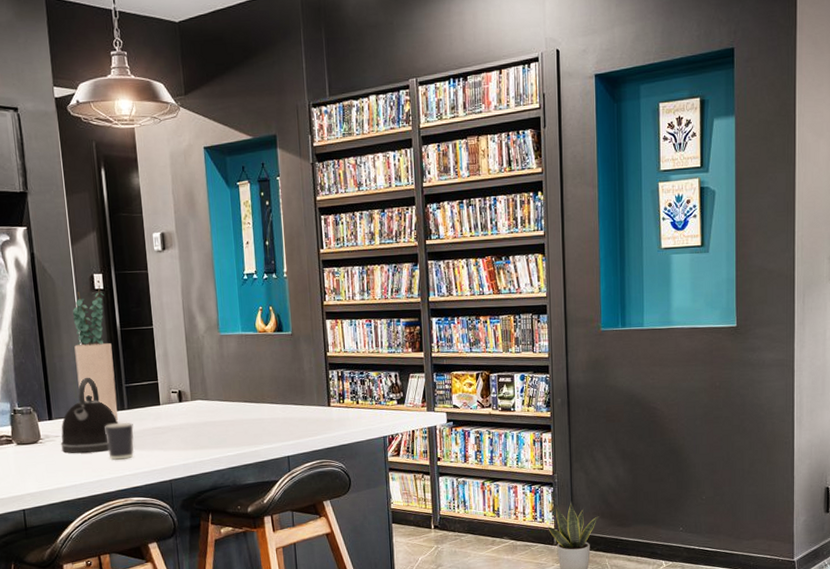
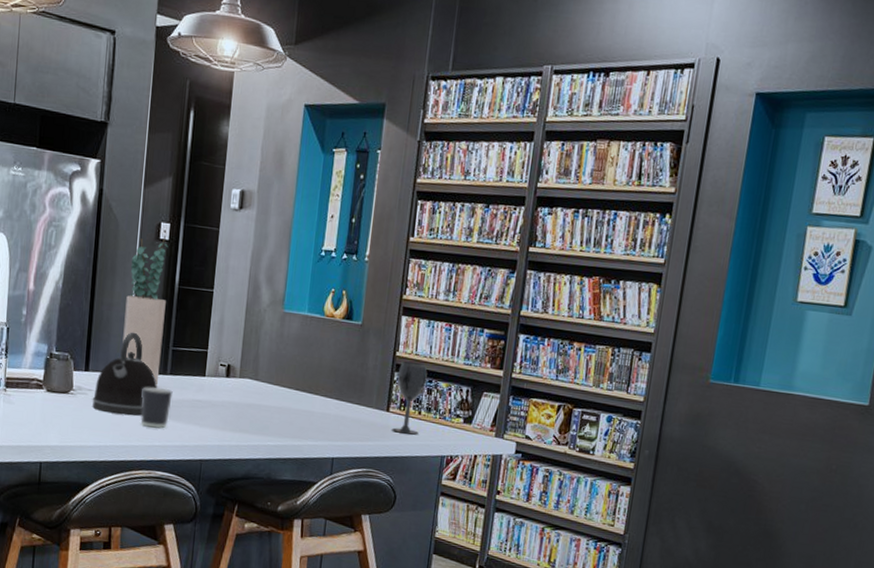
wine glass: none [331,358,360,424] -> present [392,360,427,435]

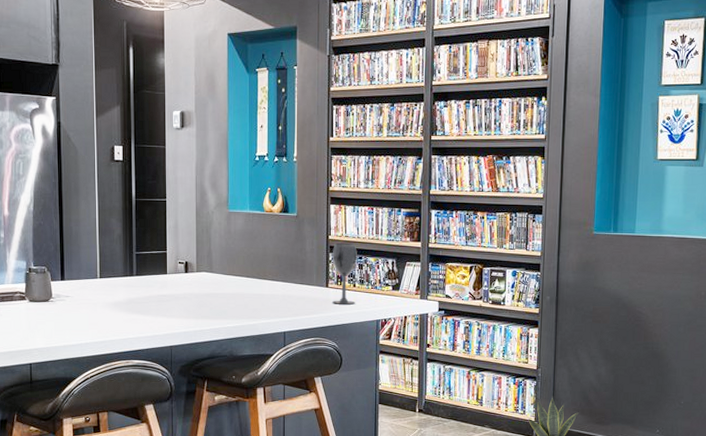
kettle: present [92,332,157,416] -> none [70,242,126,314]
vase: present [122,235,168,386] -> none [91,156,127,286]
mug: present [140,387,173,429] -> none [113,288,140,323]

